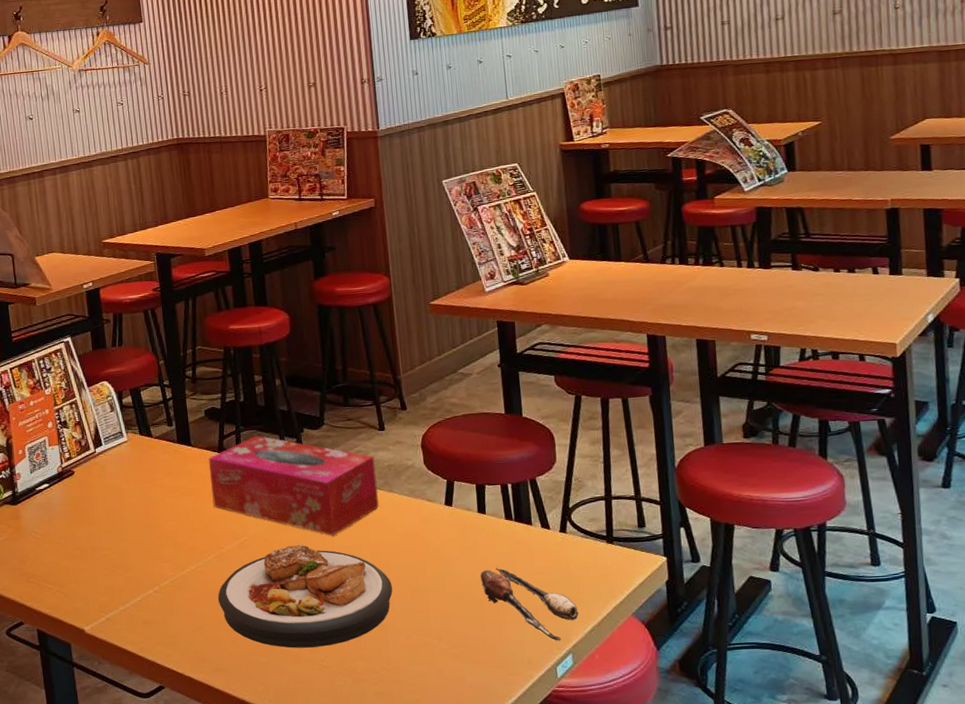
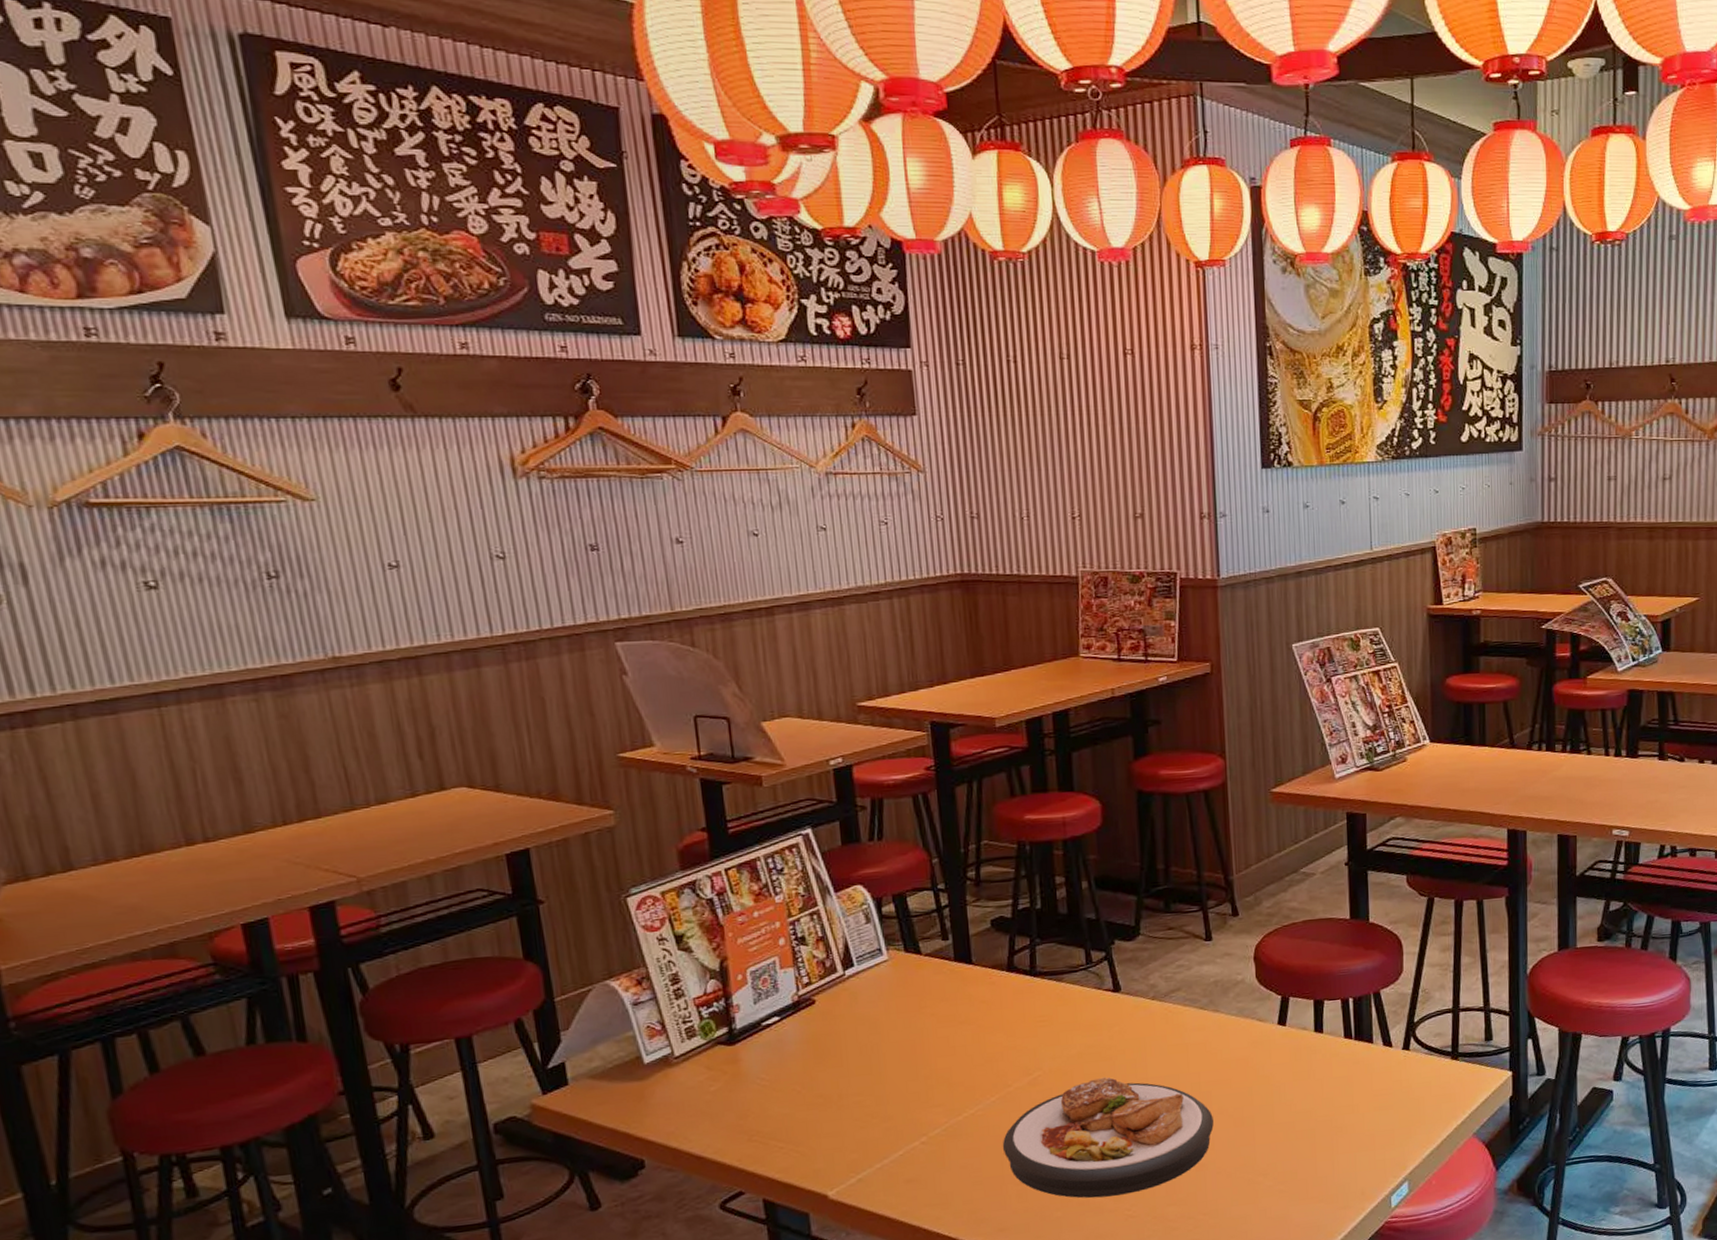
tissue box: present [208,435,380,535] -> none [994,949,1203,1065]
spoon: present [480,566,579,641] -> none [1314,1091,1418,1169]

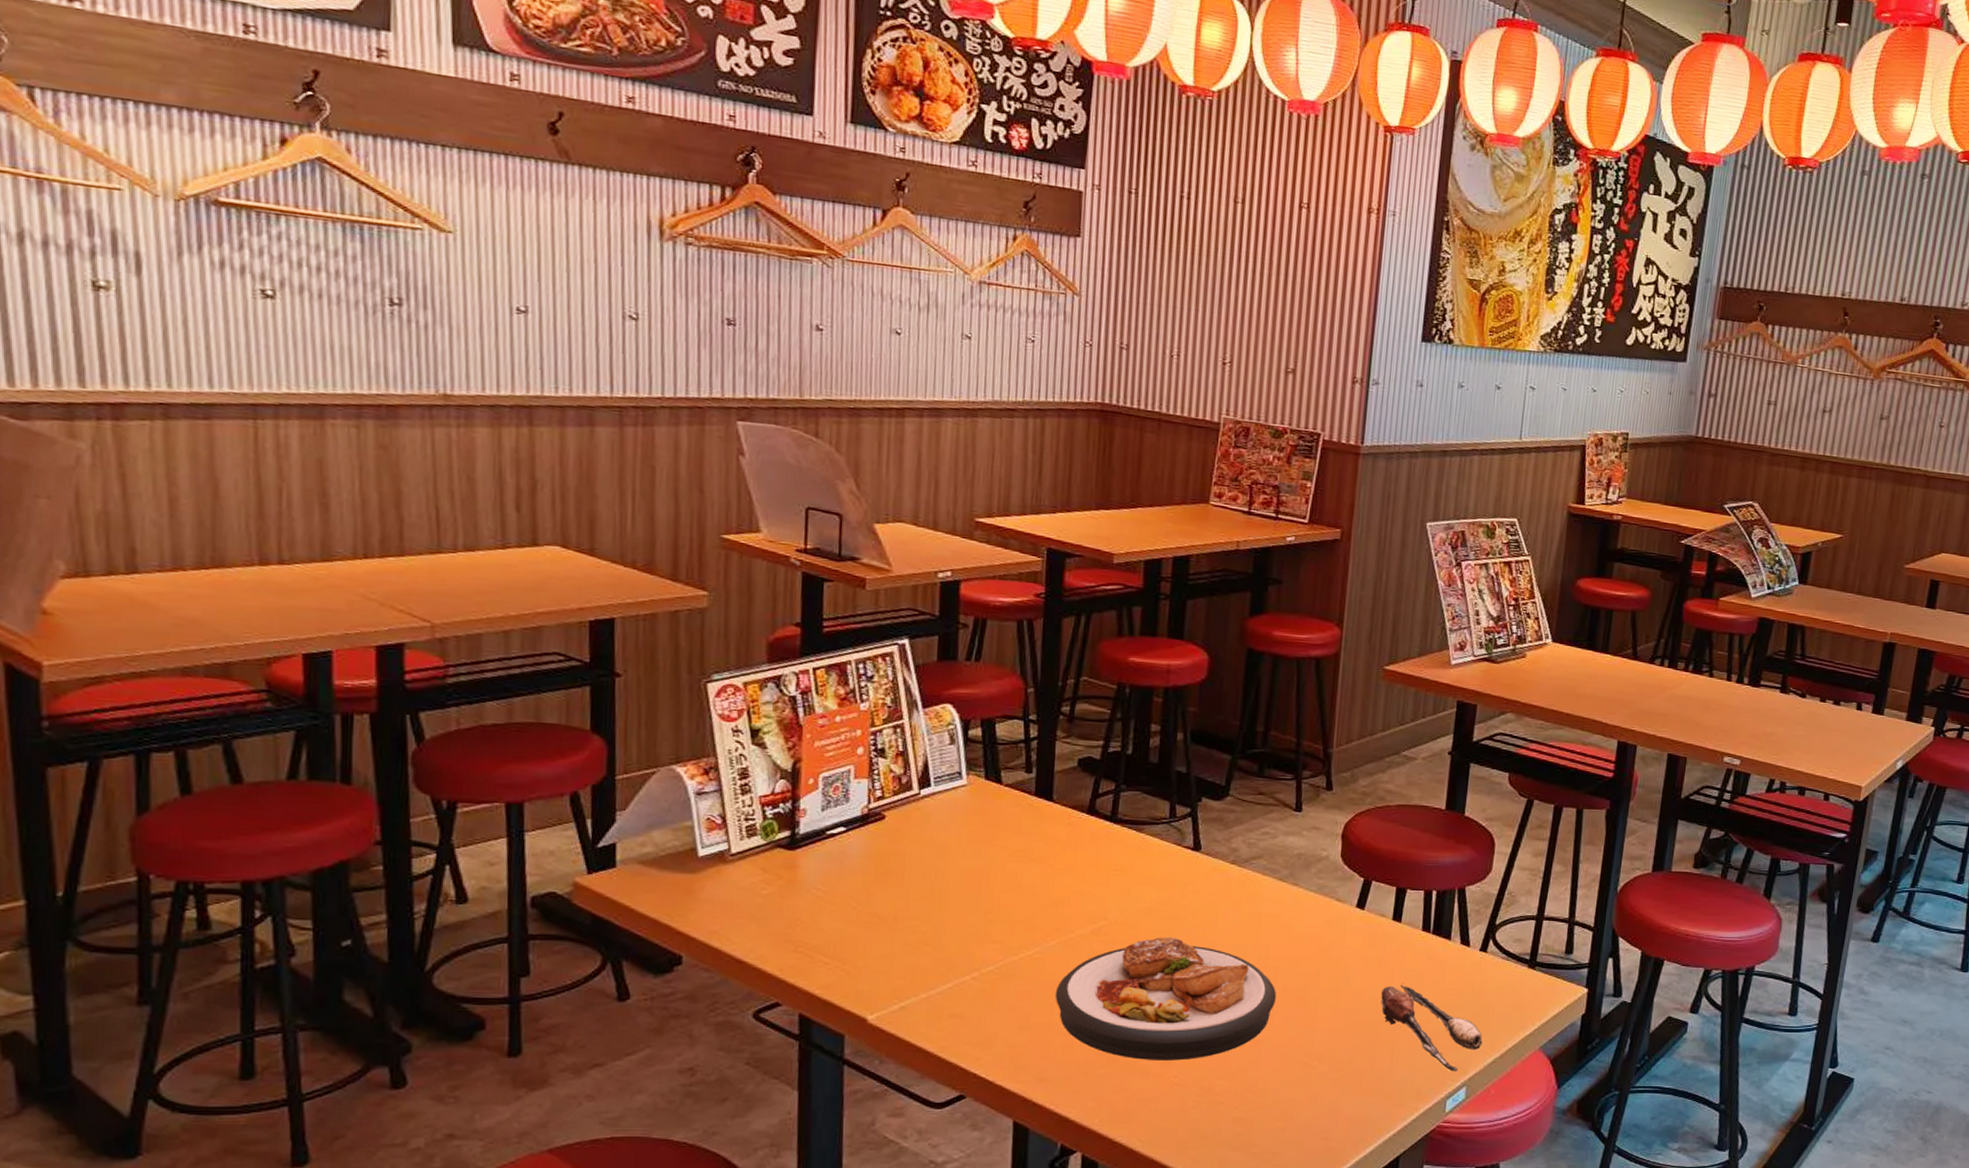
spoon: none [1314,1091,1418,1169] -> present [1381,983,1483,1072]

